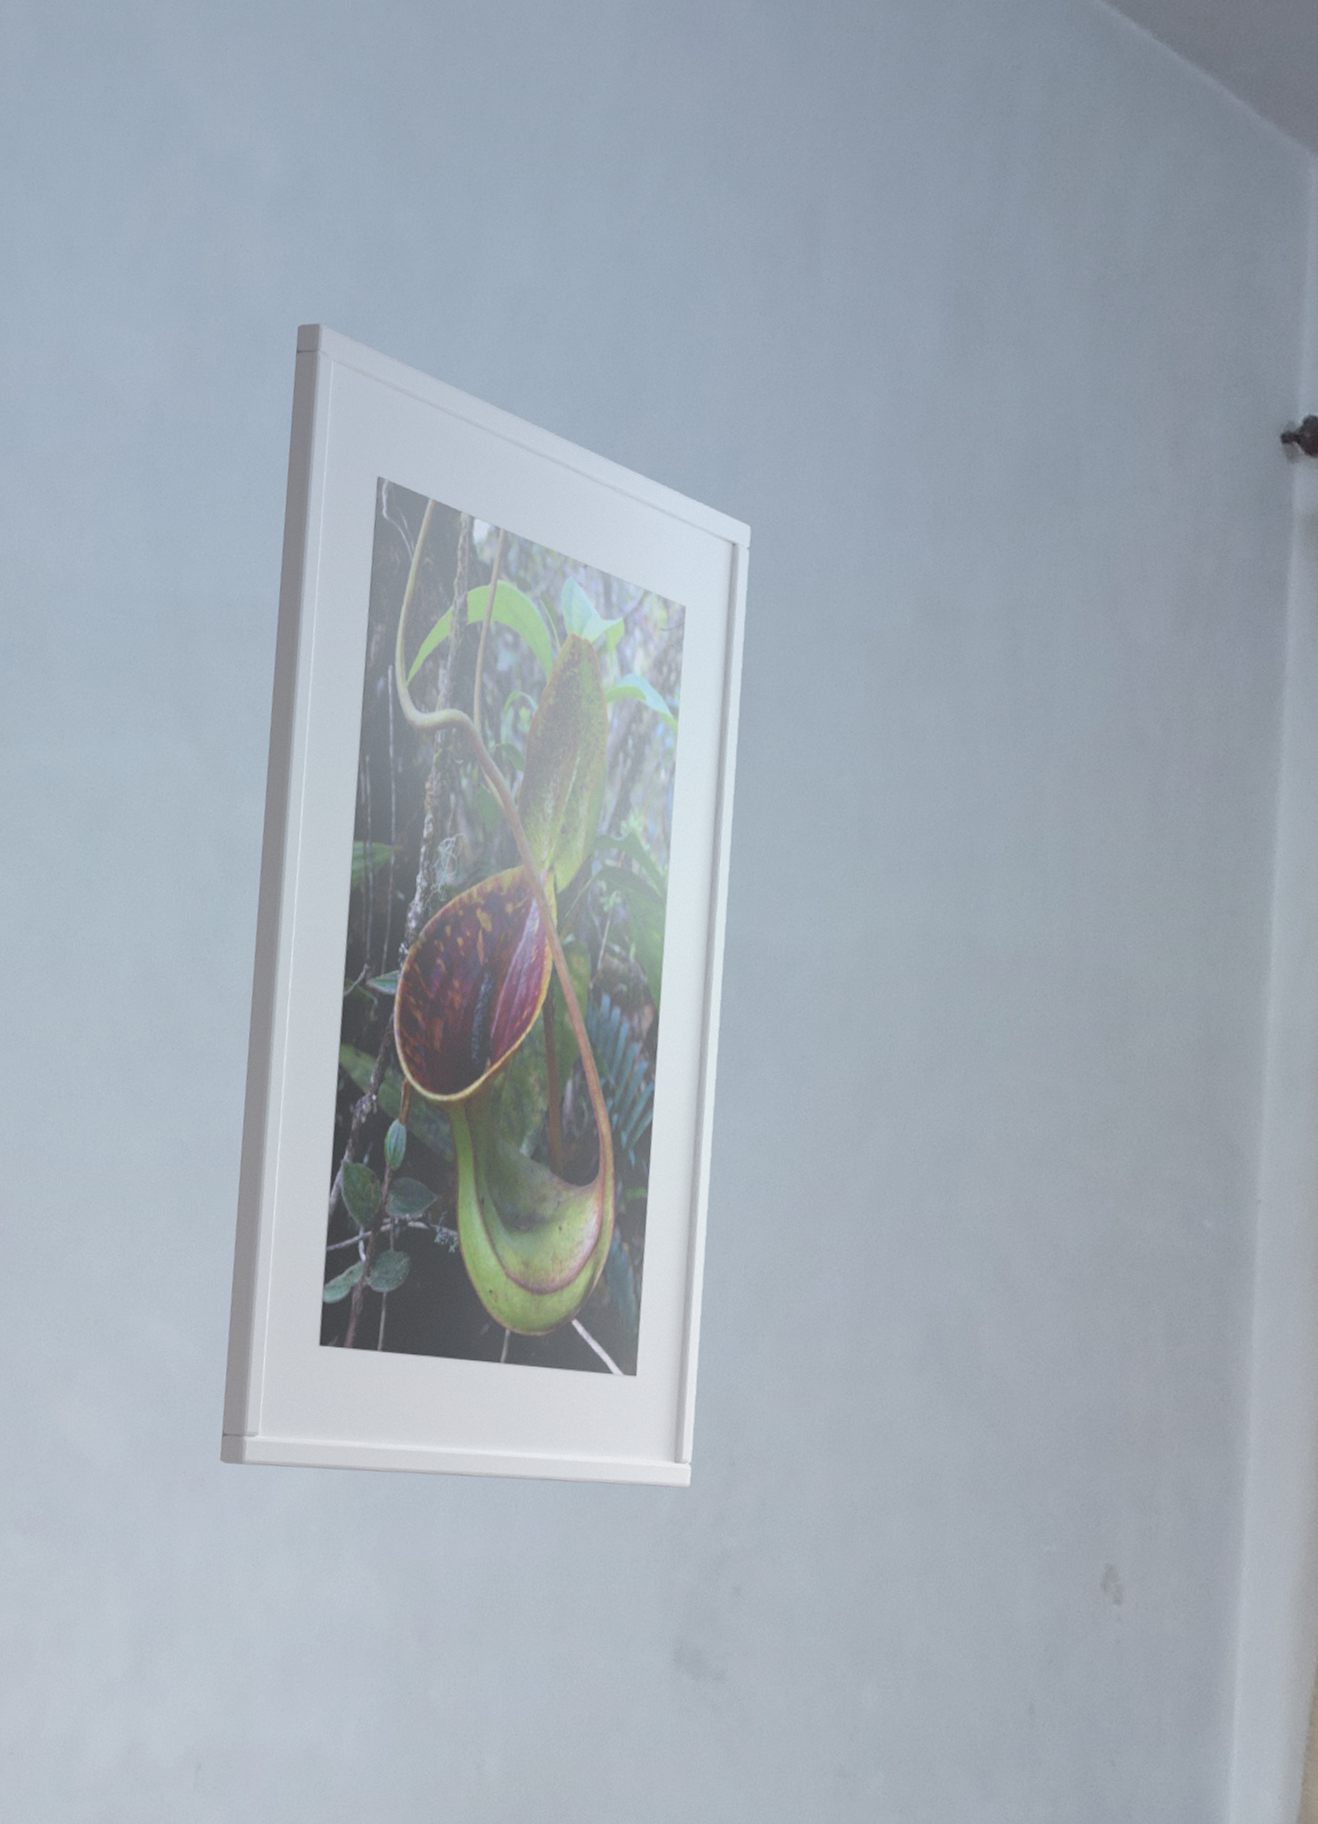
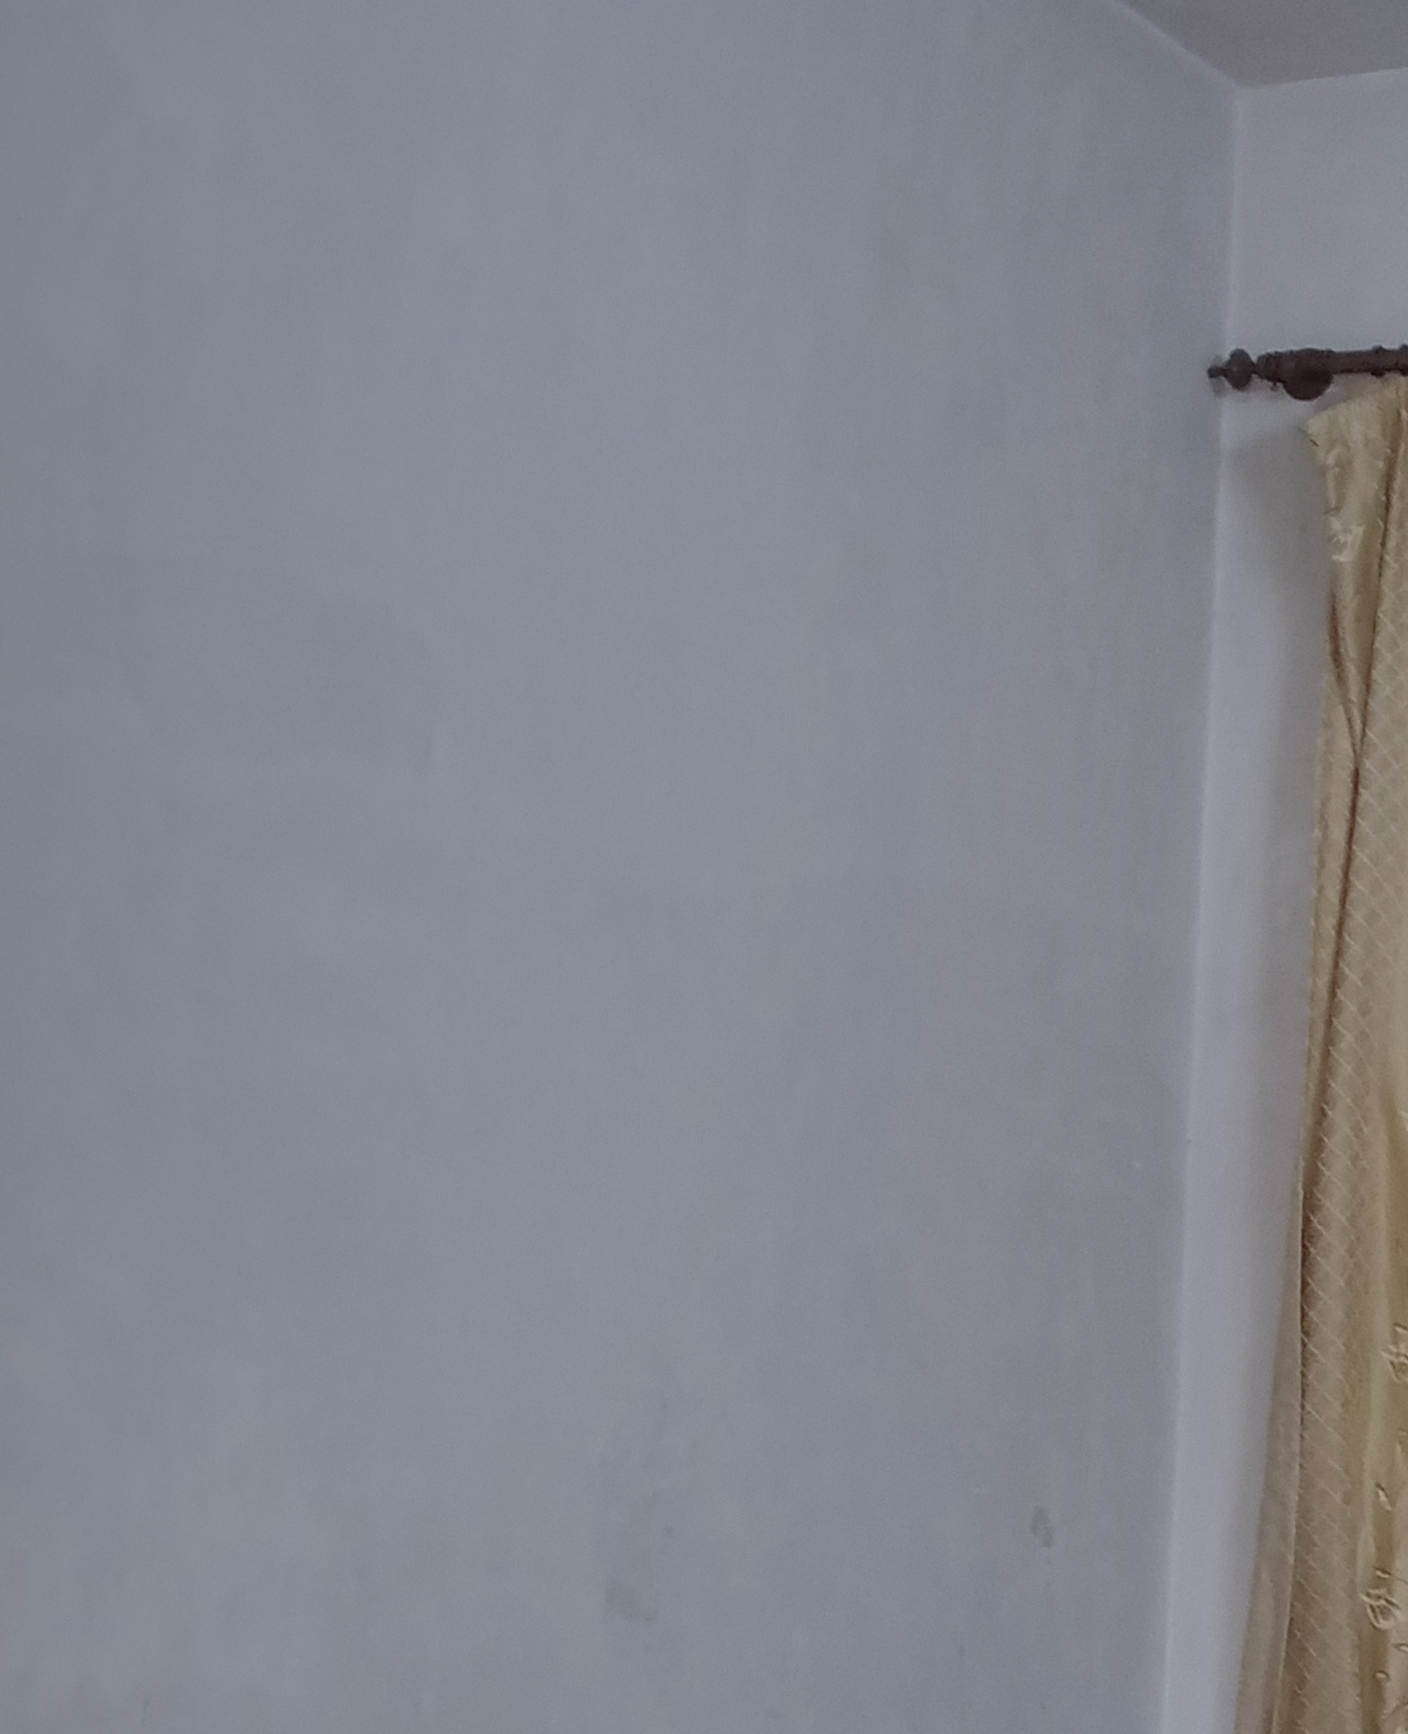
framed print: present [219,323,752,1489] -> none [165,285,679,1430]

